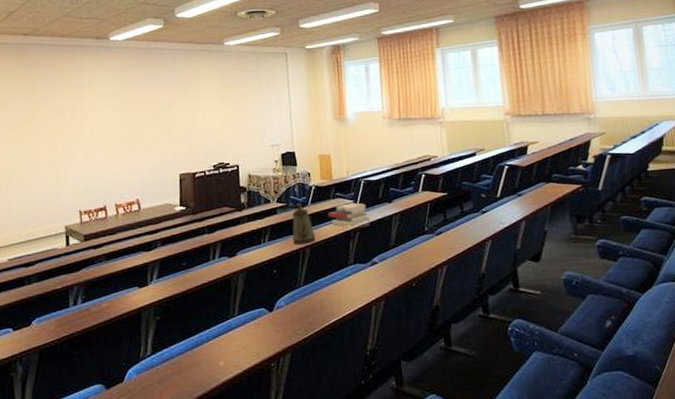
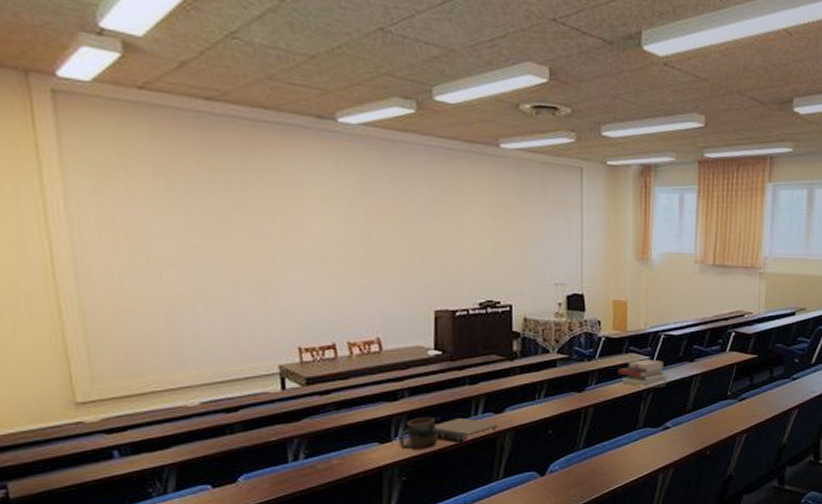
mug: none [153,263,184,293] -> present [398,417,437,451]
book: none [182,262,233,286] -> present [435,417,500,445]
coffee pot: present [292,203,316,246] -> none [573,356,601,404]

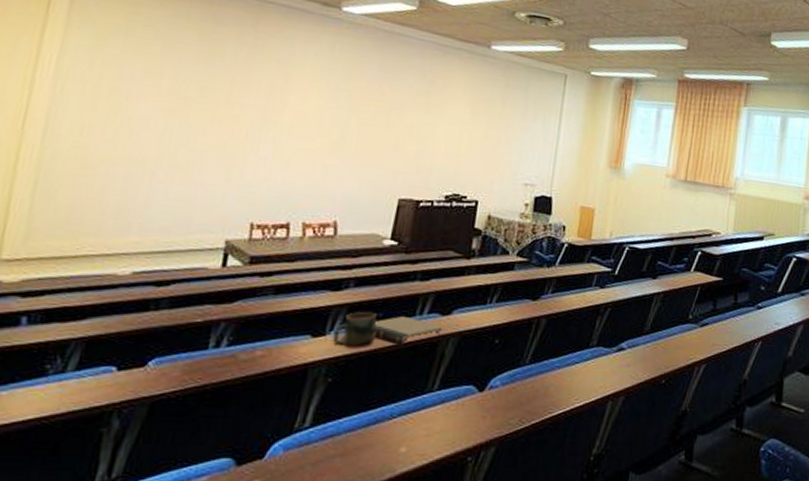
books: present [618,359,666,389] -> none [577,271,626,304]

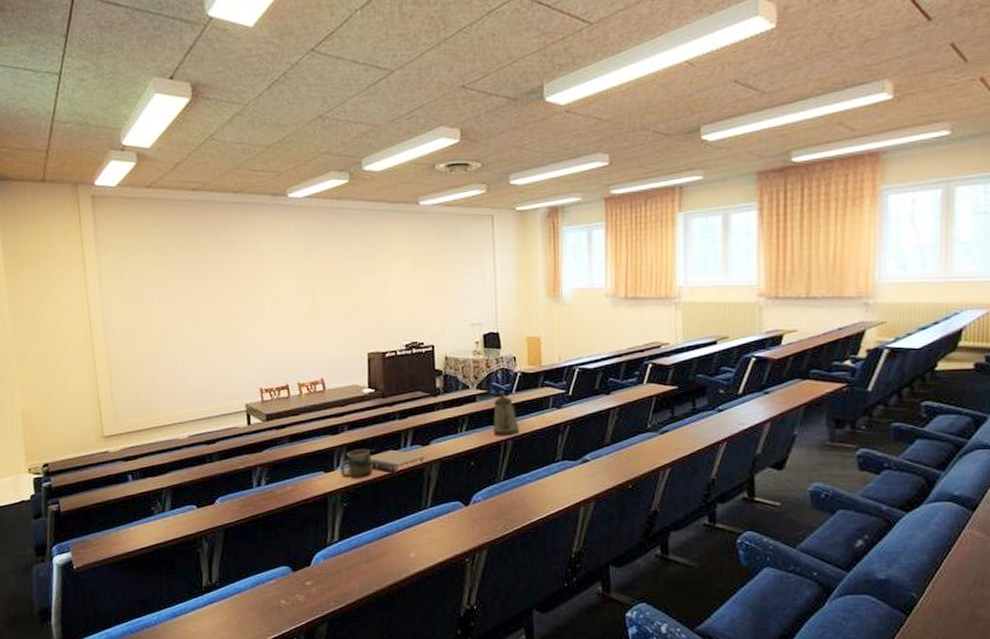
coffee pot: none [526,261,557,314] -> present [493,391,520,437]

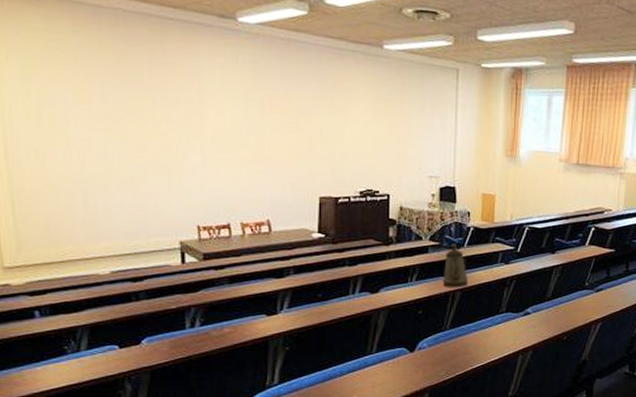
mug: present [340,448,372,480] -> none [283,293,318,324]
book: present [370,449,426,475] -> none [316,295,375,320]

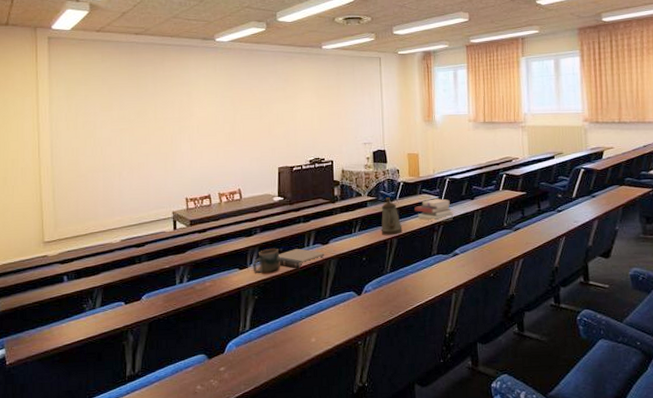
mug: none [283,293,318,324] -> present [252,248,280,275]
book: none [316,295,375,320] -> present [279,248,326,270]
books: none [484,249,529,277] -> present [414,198,453,222]

